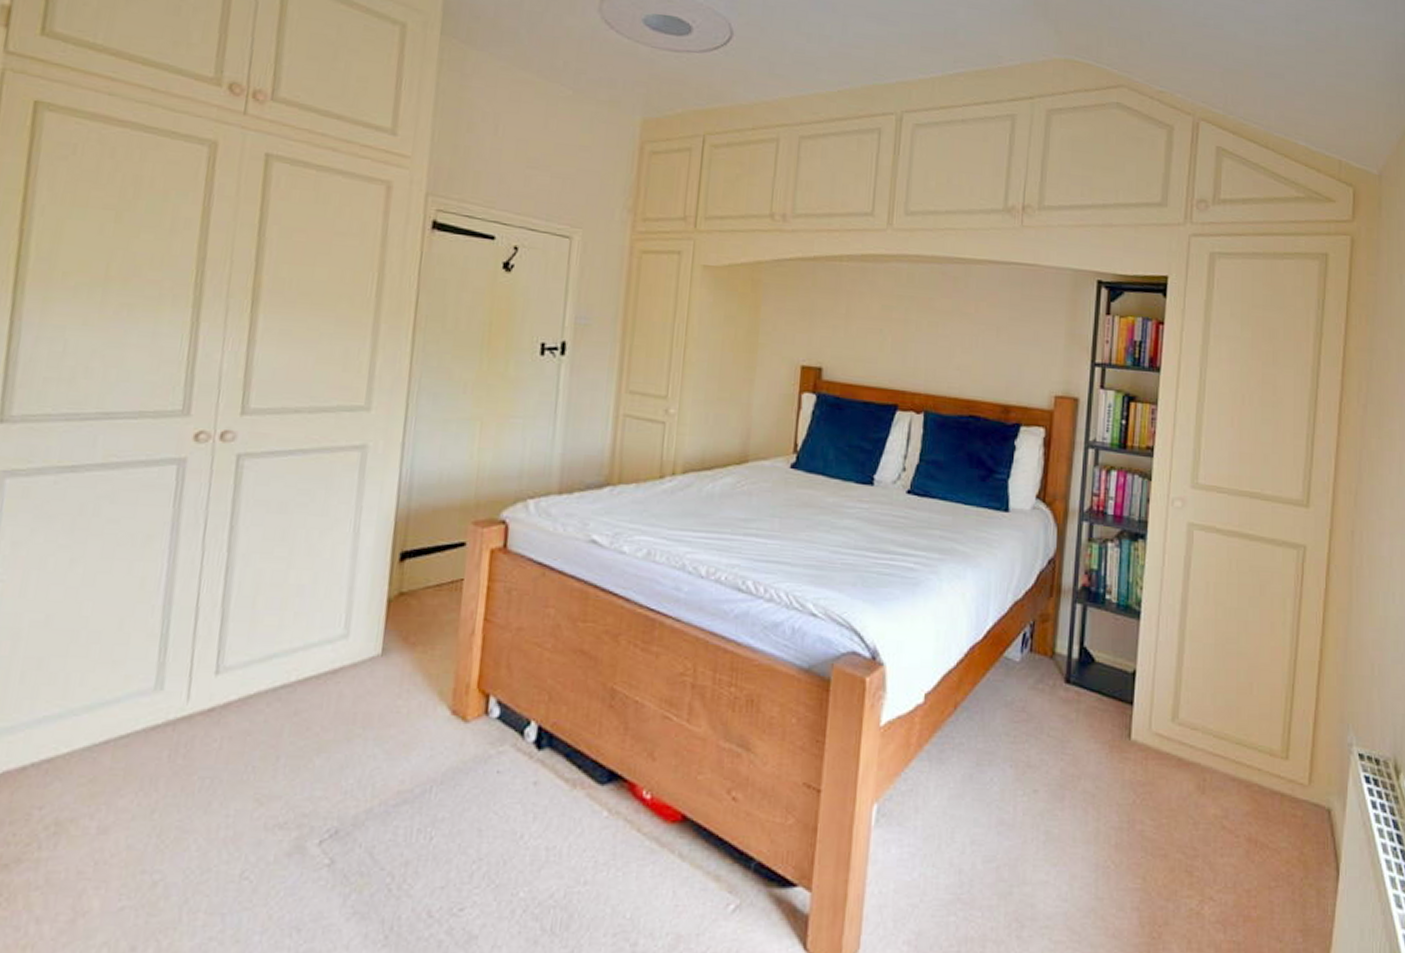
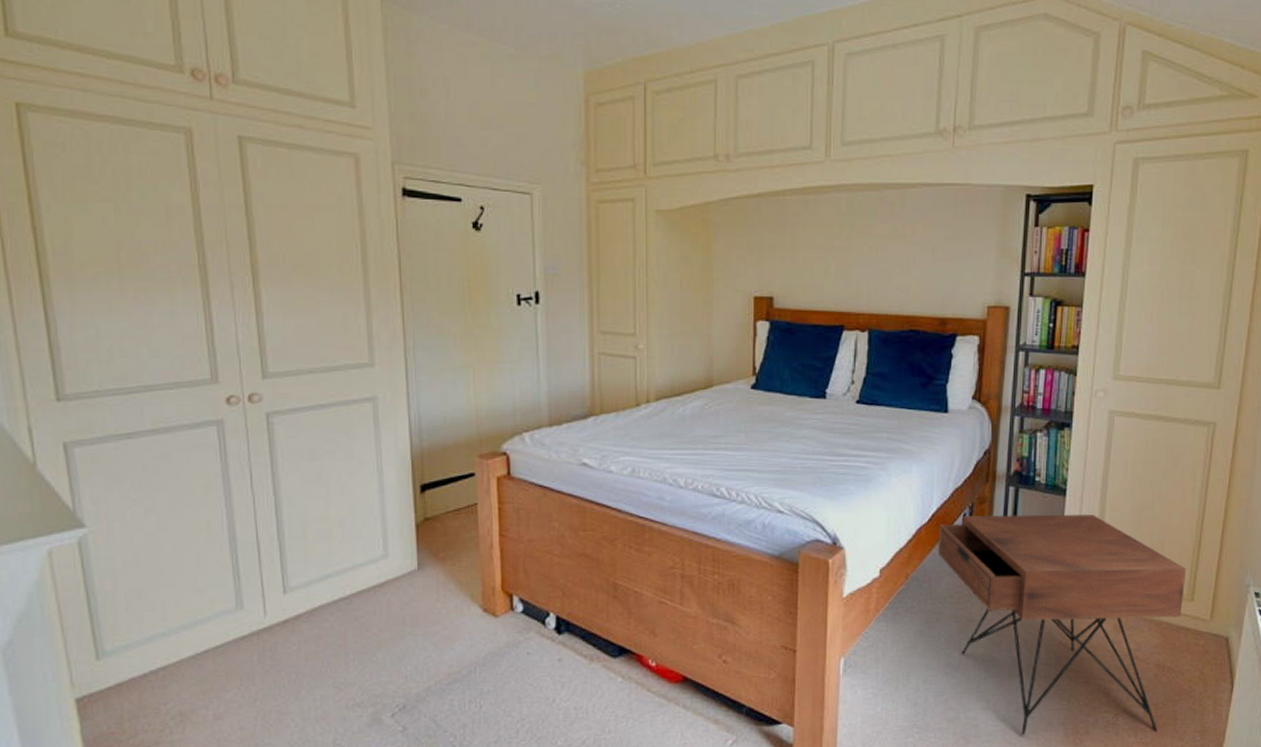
nightstand: none [992,635,1278,927] -> present [937,514,1186,736]

